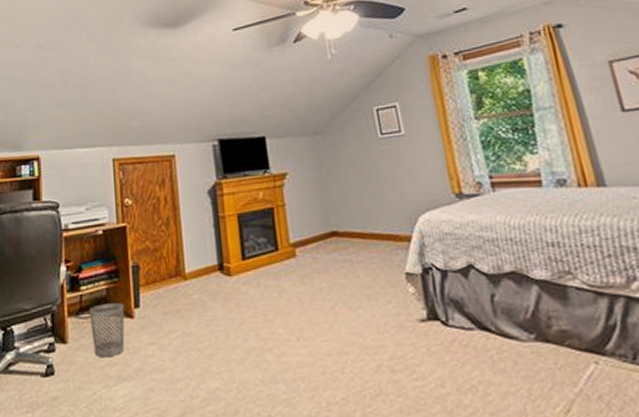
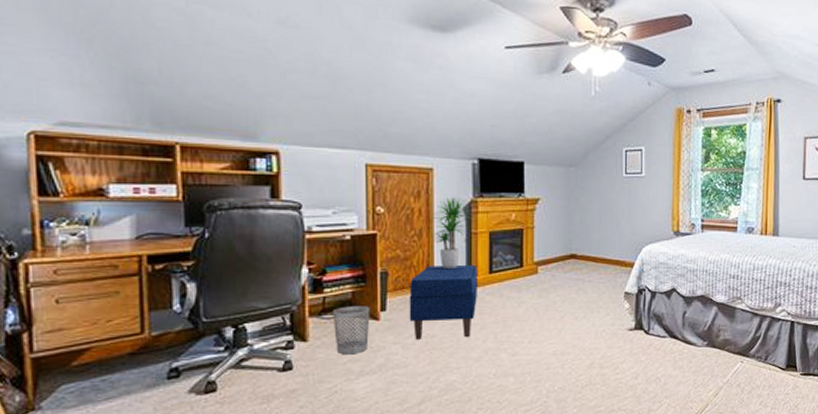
bench: none [161,251,233,339] -> present [409,264,477,340]
potted plant: none [177,181,219,259] -> present [431,197,473,270]

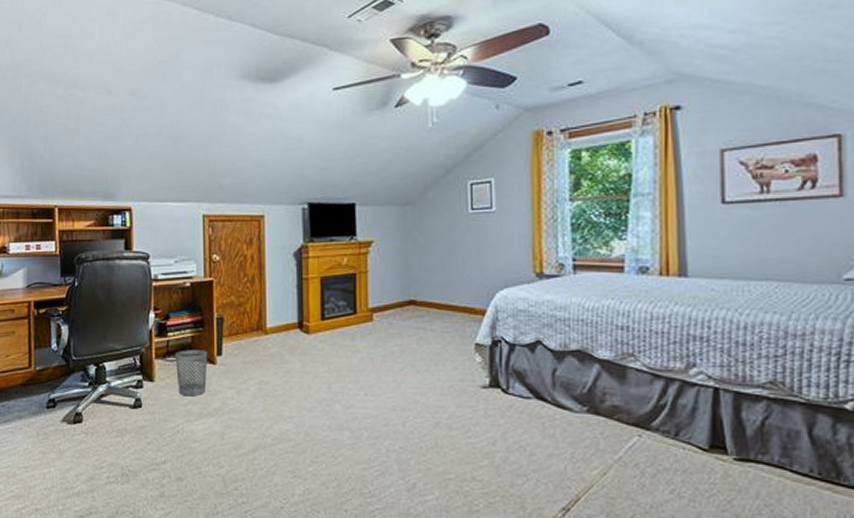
bench: present [409,264,477,340] -> none [243,310,309,387]
potted plant: present [431,197,473,270] -> none [263,243,304,316]

